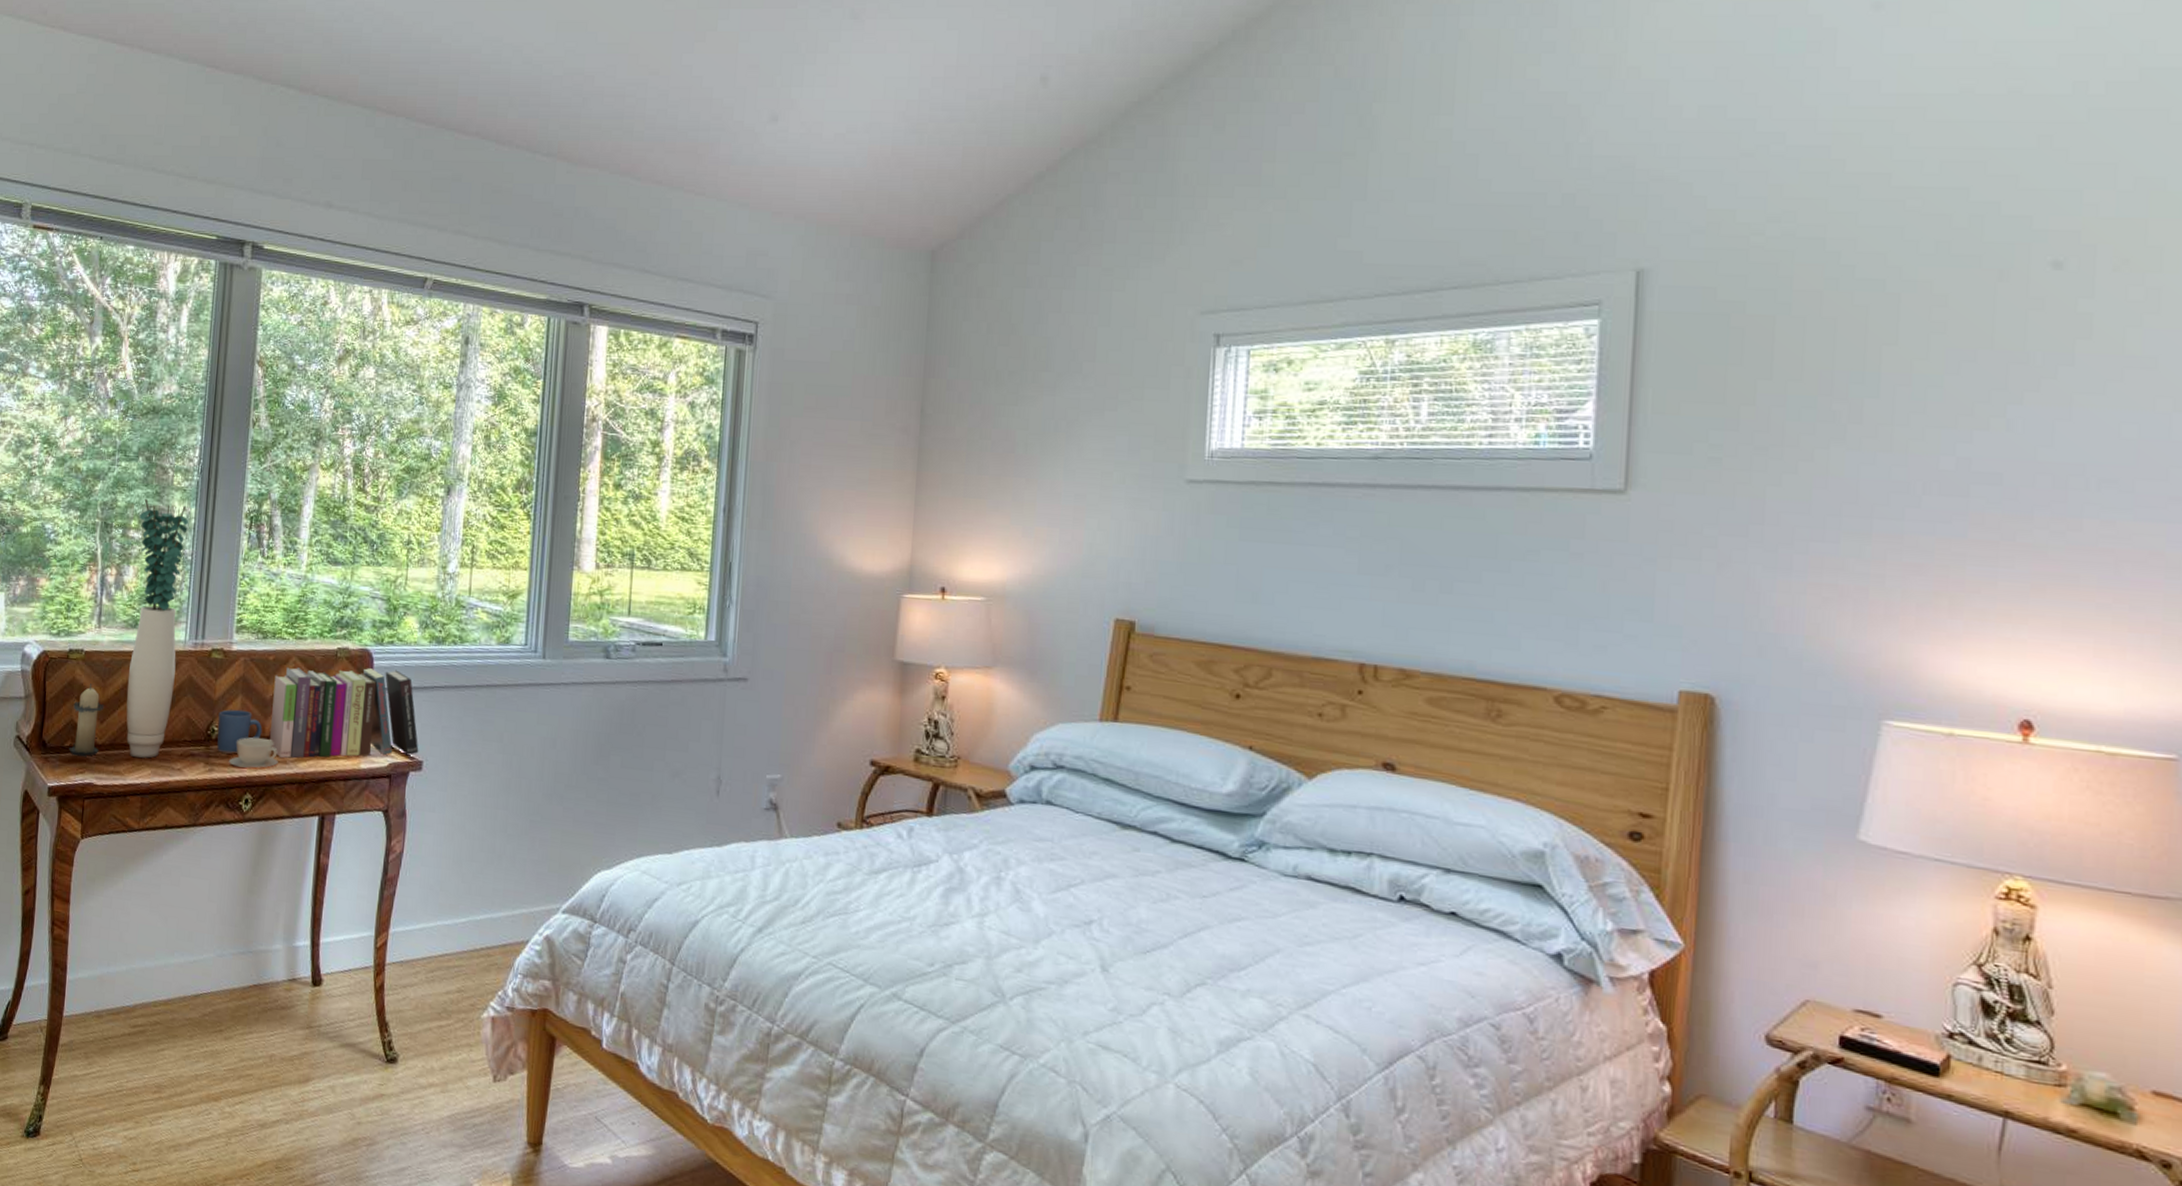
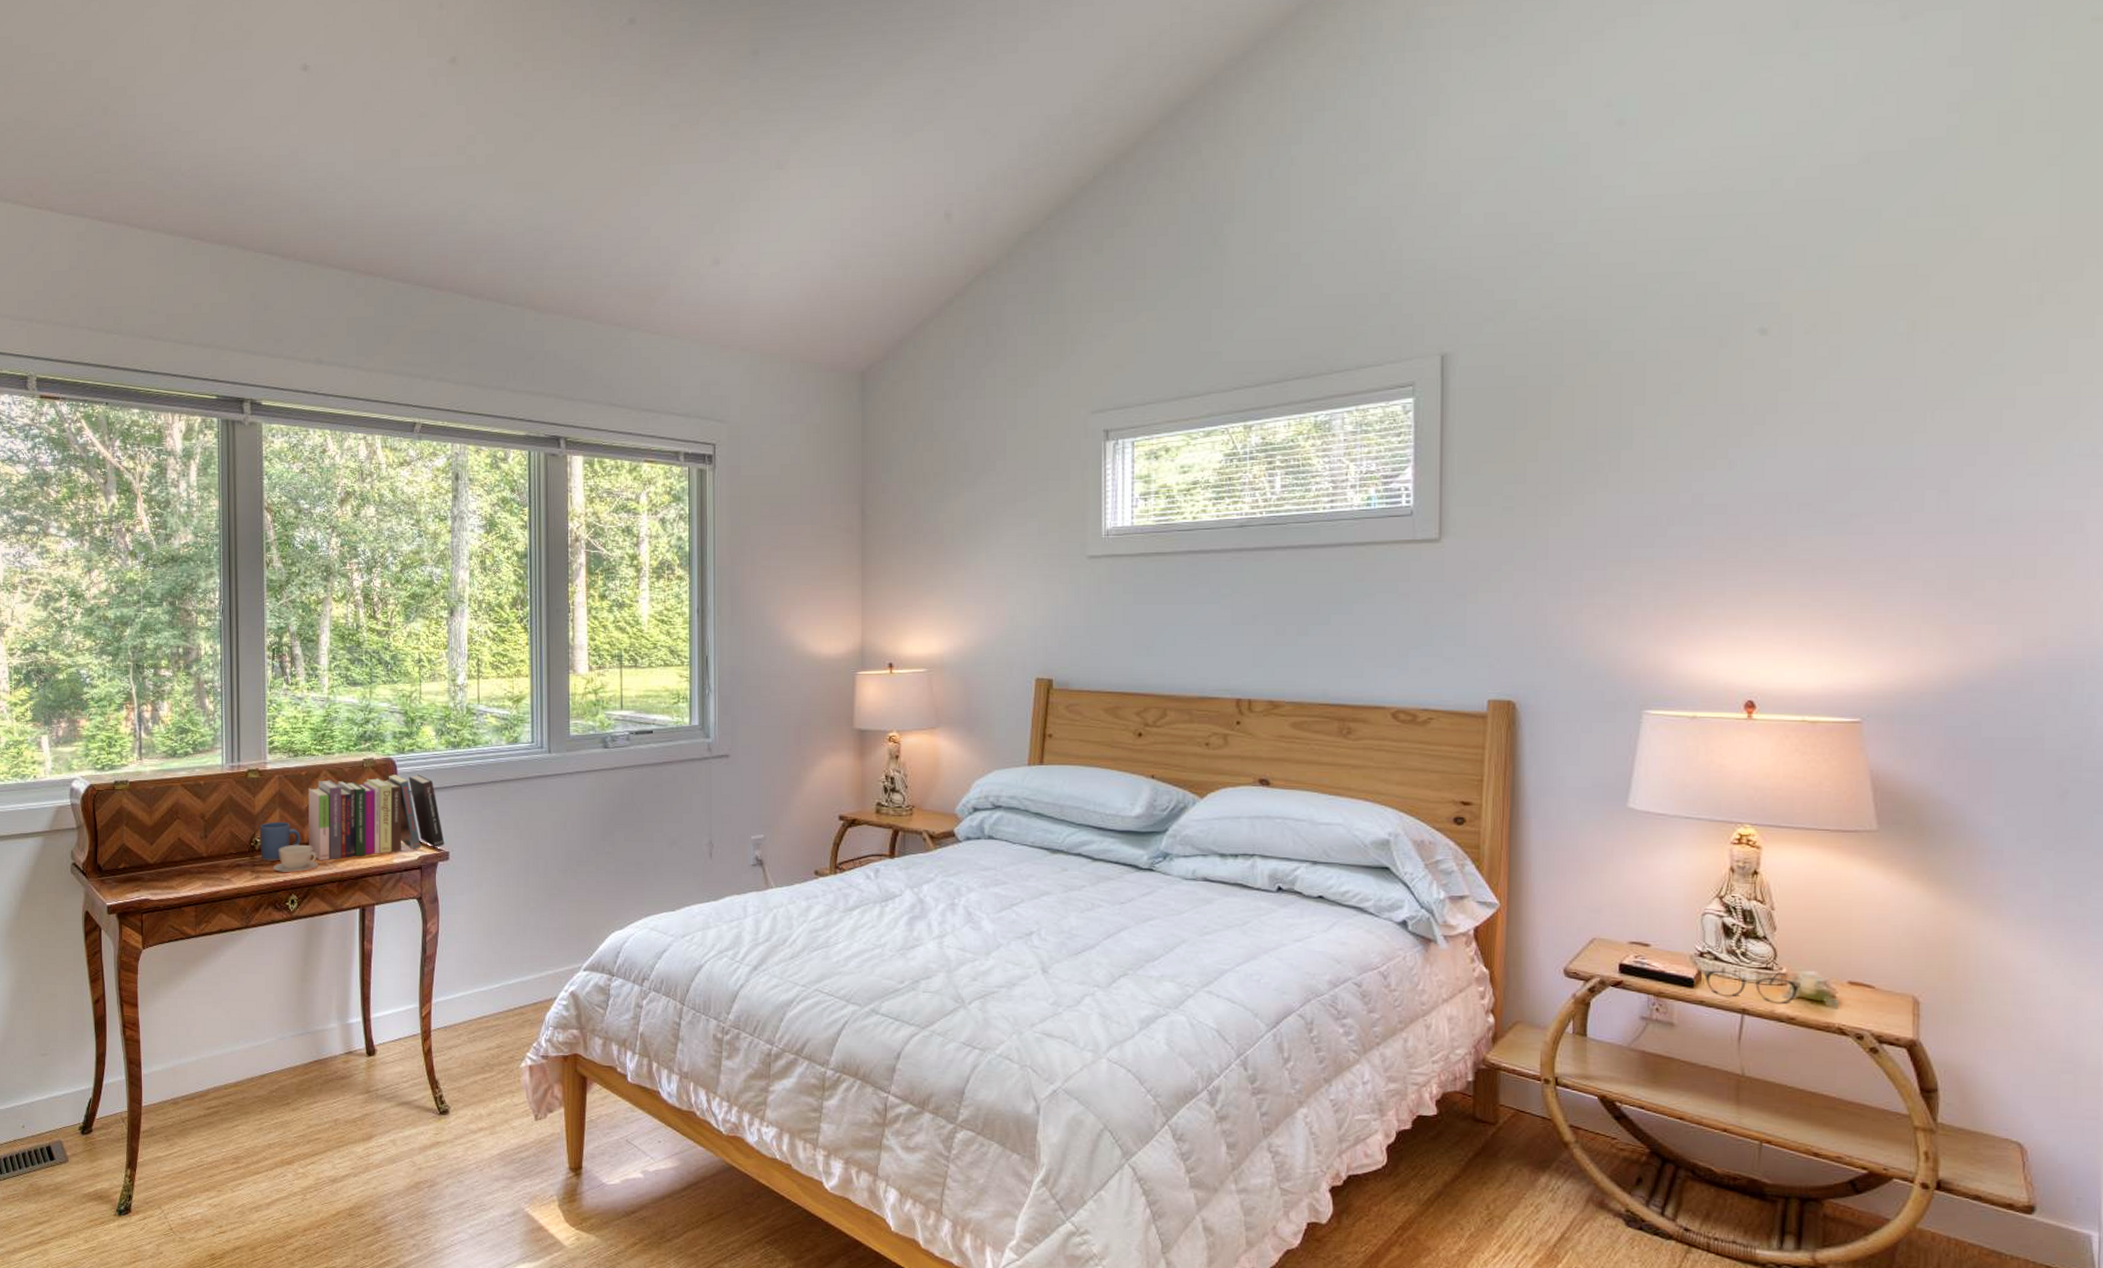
candle: present [69,684,105,757] -> none [122,810,153,876]
vase: present [126,498,188,758] -> none [168,639,216,872]
eyeglasses: none [1939,1043,2086,1112] -> present [1693,961,1801,1005]

